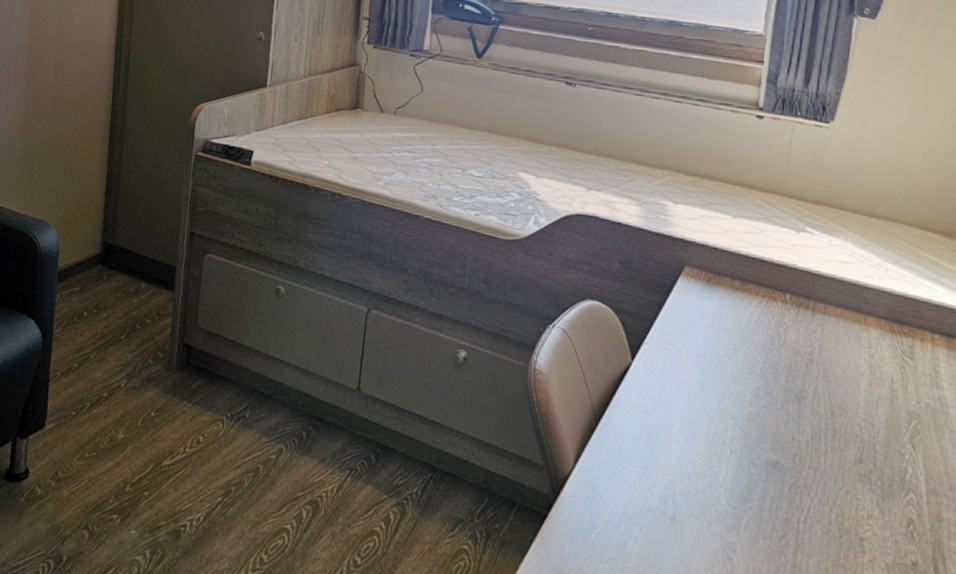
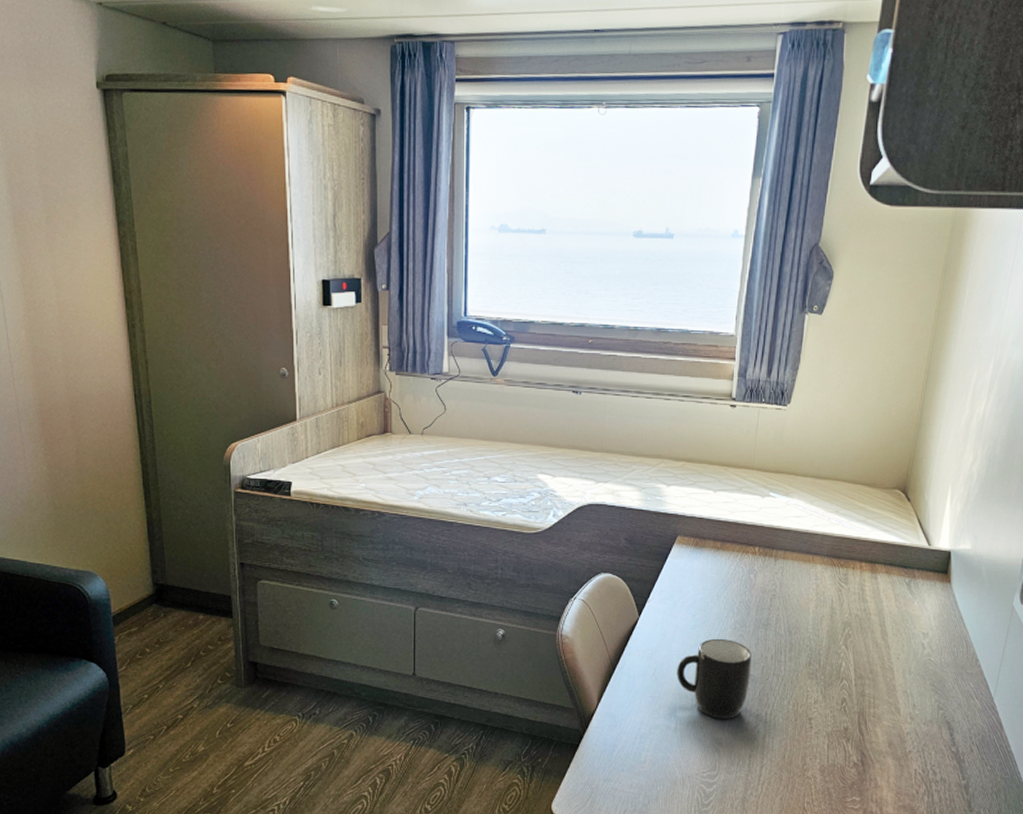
mug: none [677,404,779,518] -> present [677,638,752,719]

